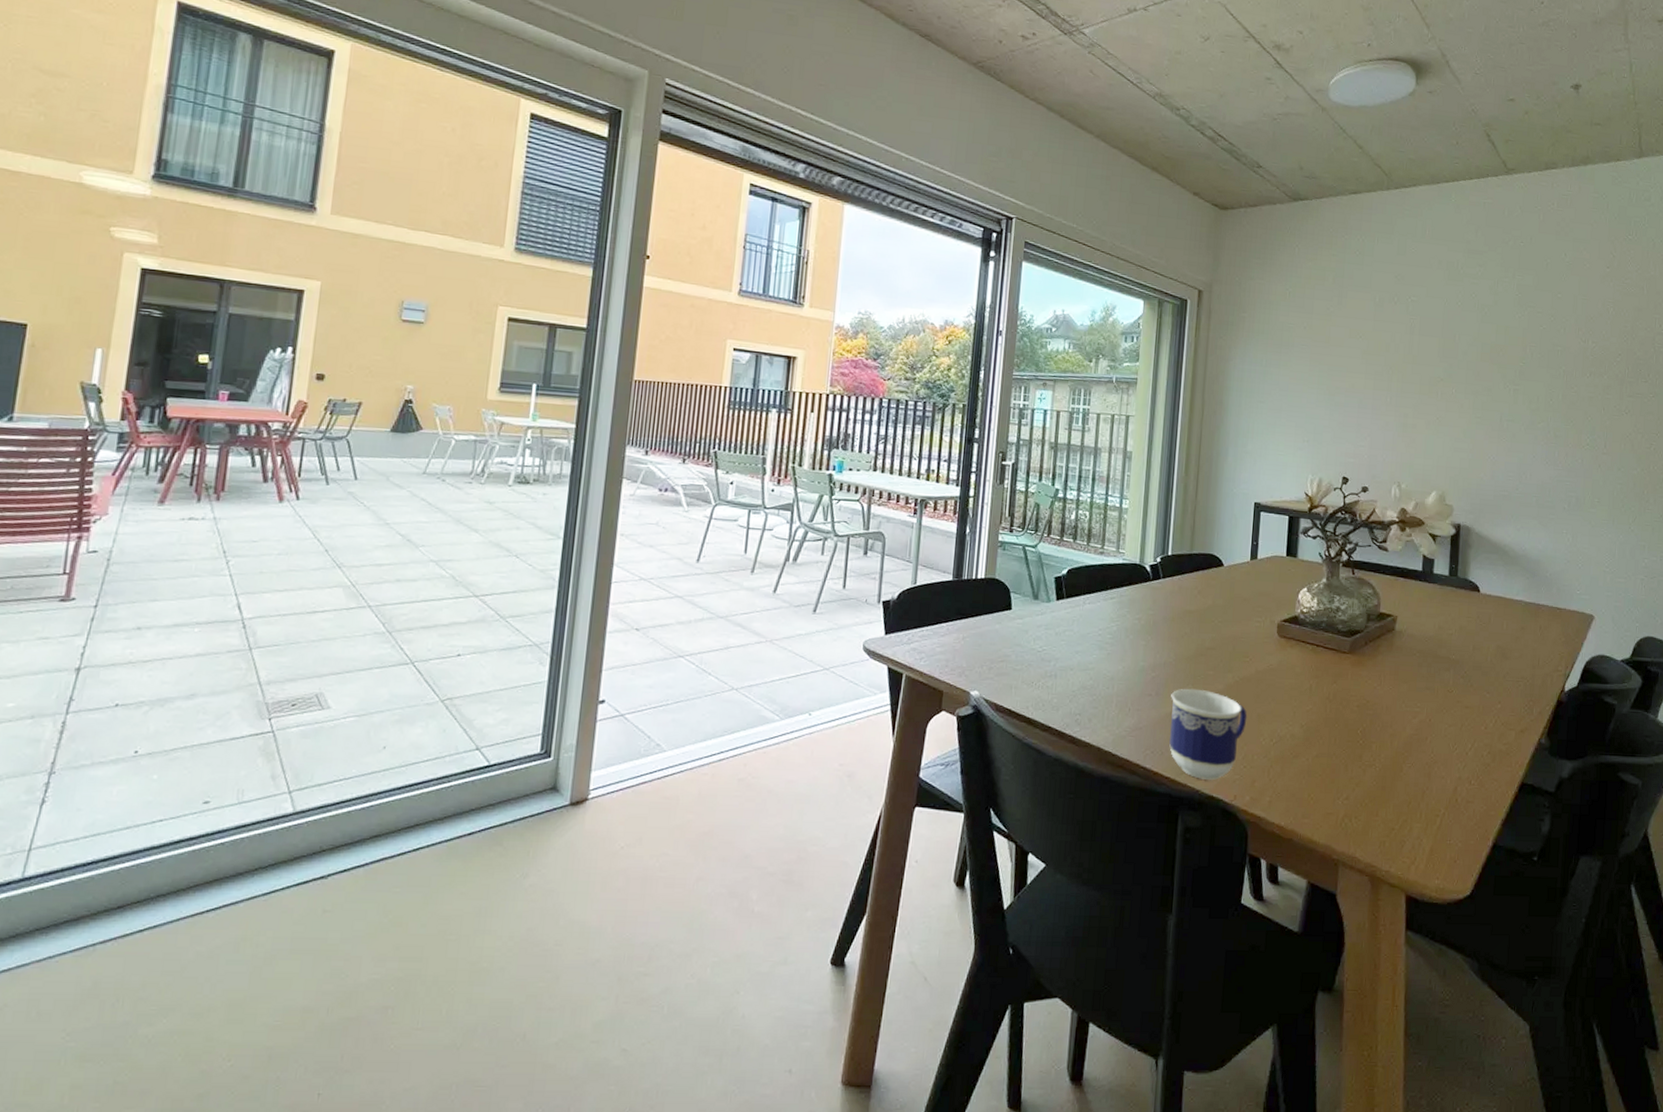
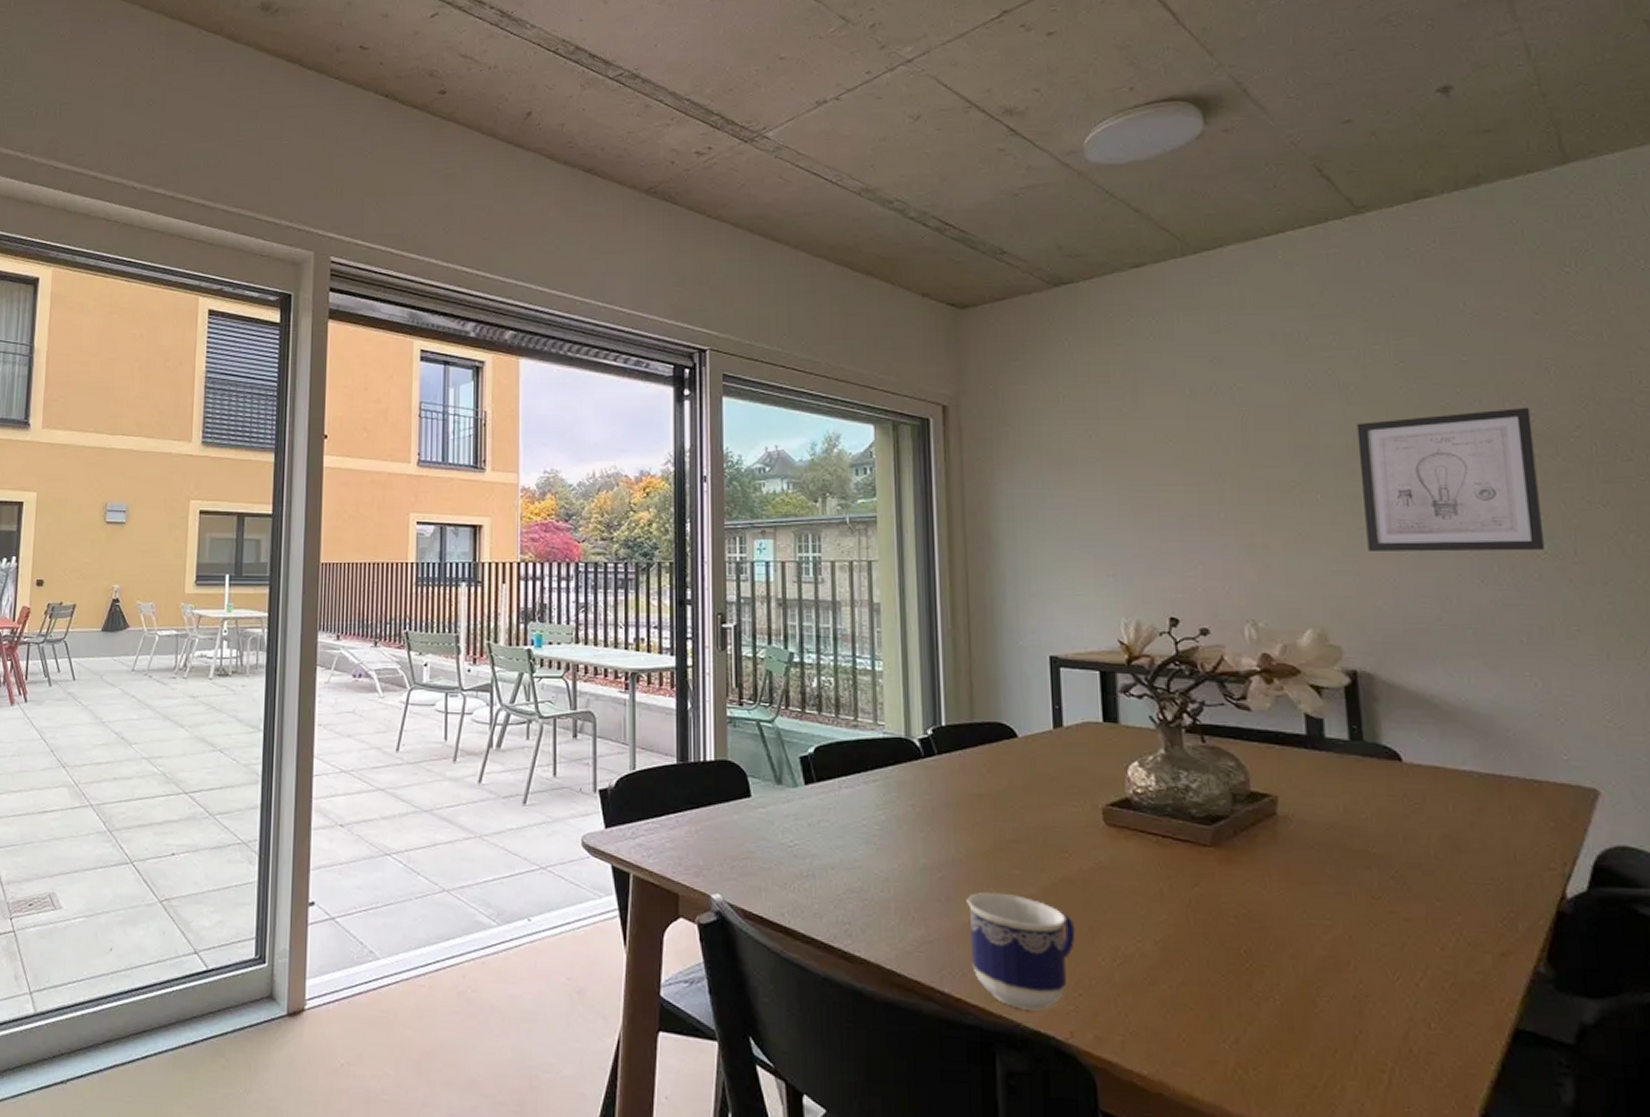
wall art: none [1480,336,1594,443] -> present [1356,407,1546,552]

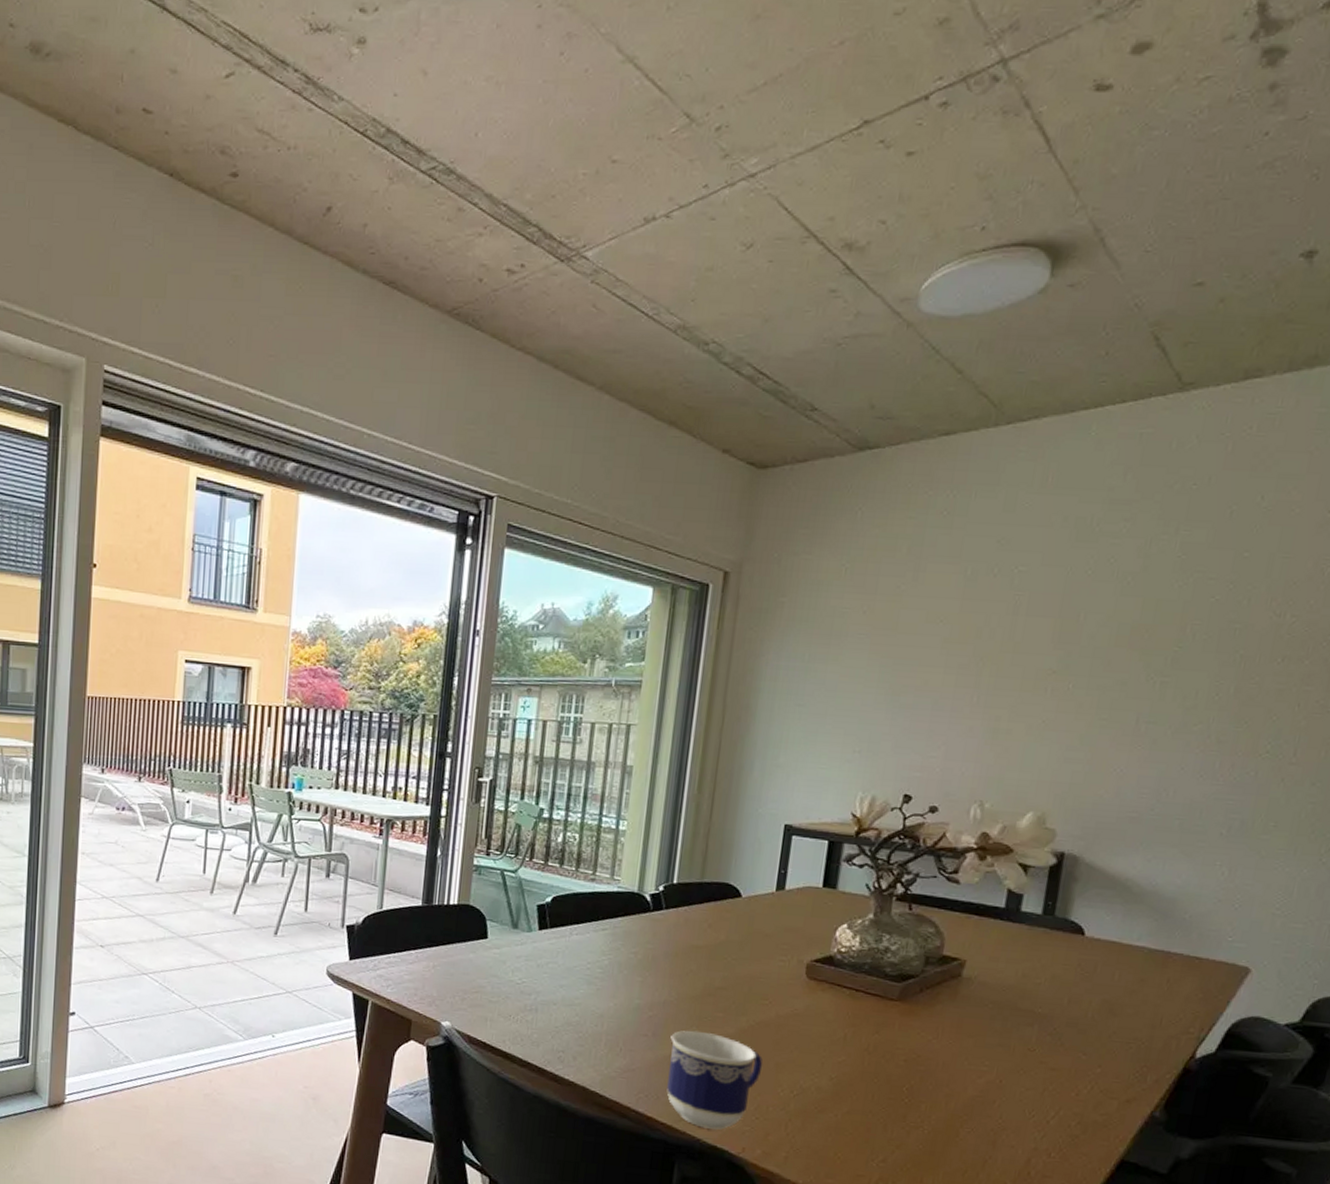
wall art: present [1356,407,1546,552] -> none [1104,608,1295,750]

